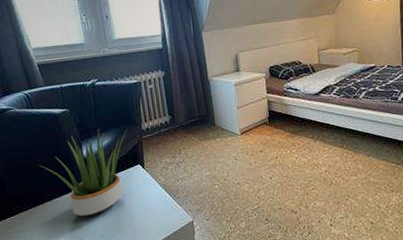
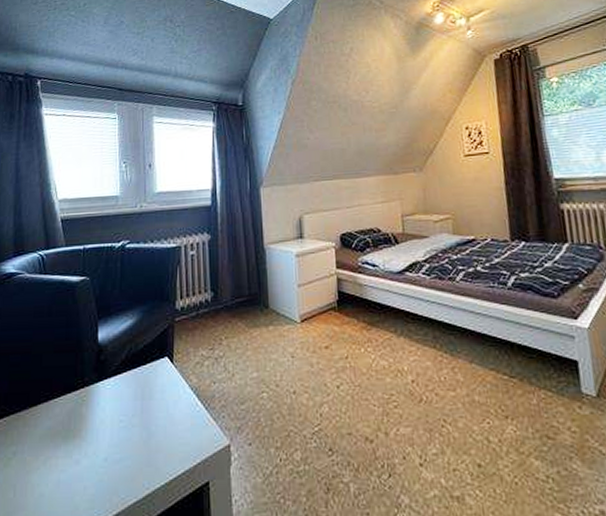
potted plant: present [38,128,128,217] -> none [40,305,158,429]

